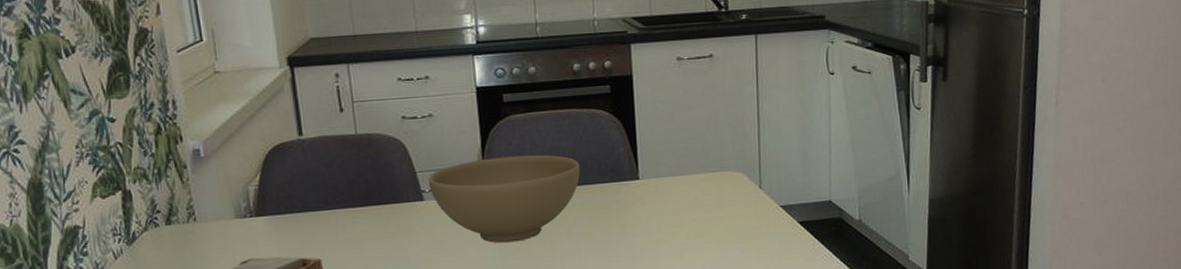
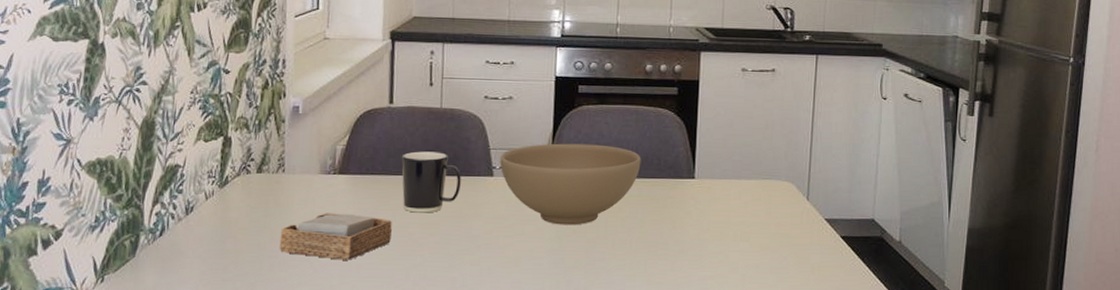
mug: none [321,181,390,248] -> present [401,151,461,213]

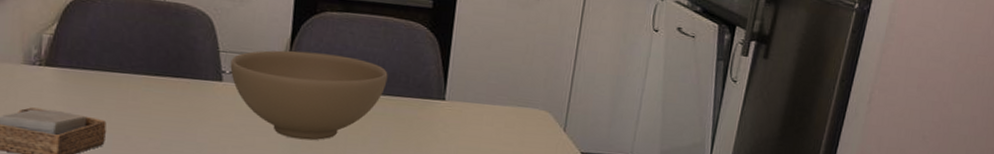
mug: present [401,151,461,213] -> none [117,47,186,116]

